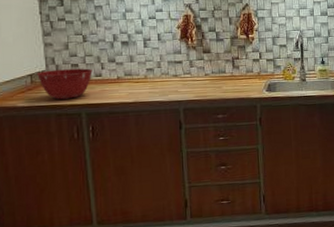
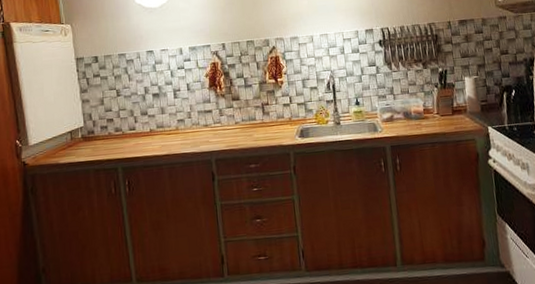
mixing bowl: present [36,68,93,100] -> none [75,122,127,155]

